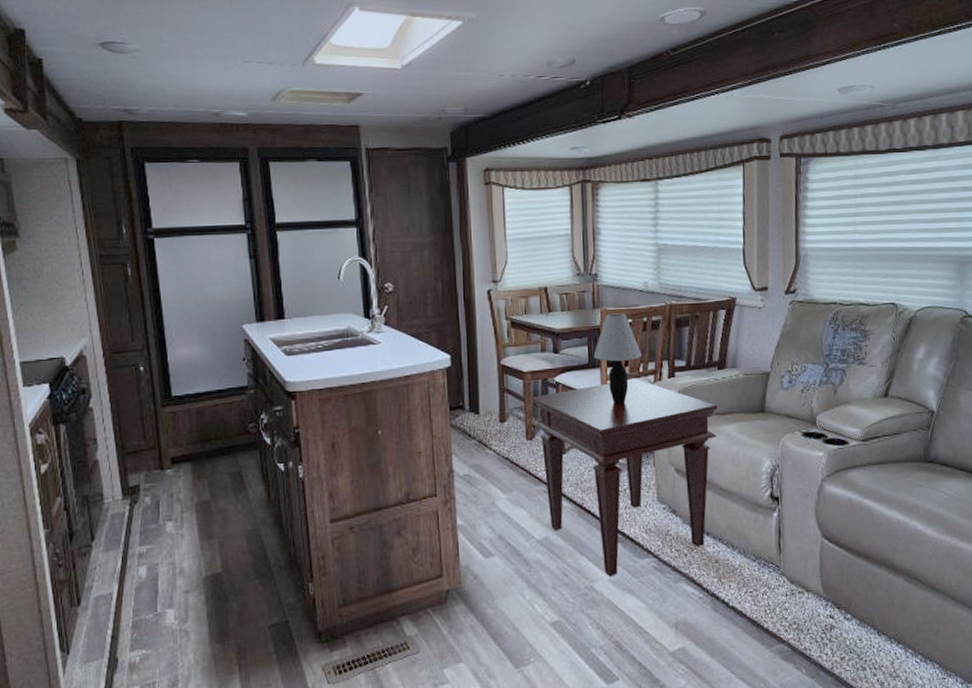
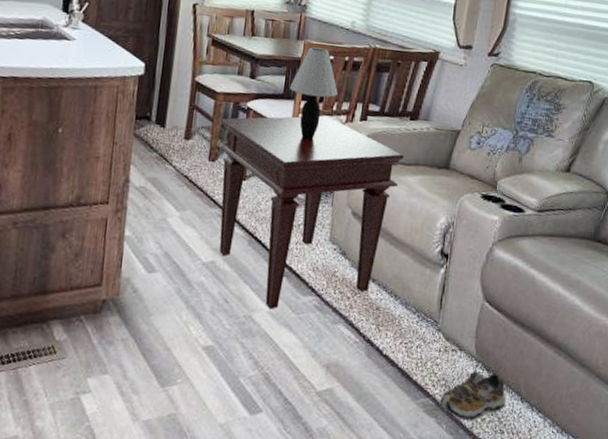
shoe: none [795,609,862,662] -> present [440,370,506,421]

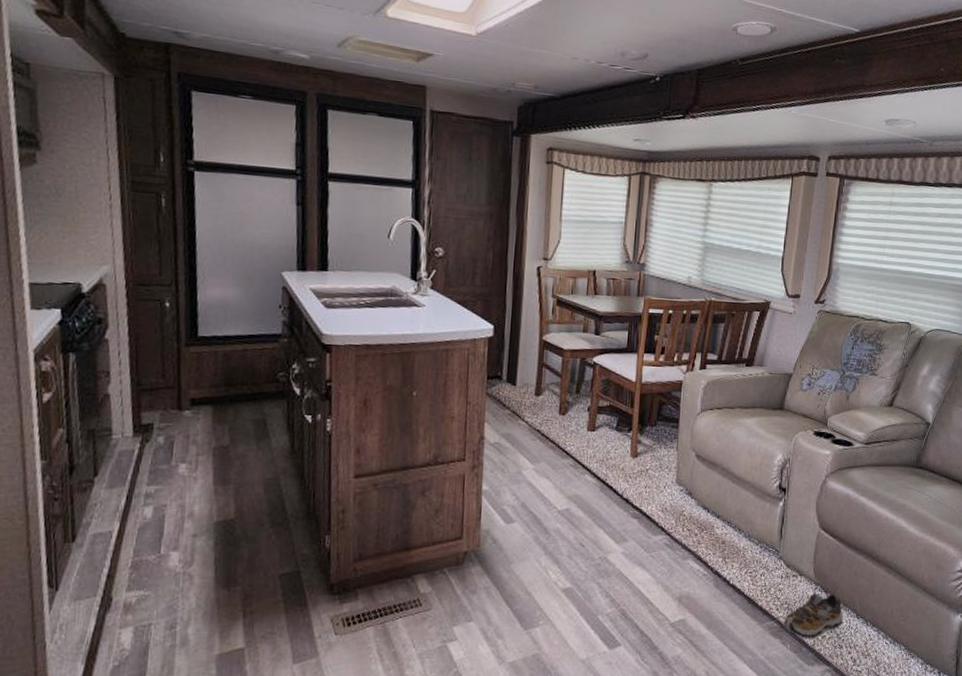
side table: present [219,115,404,309] -> none [568,366,742,550]
table lamp: present [289,47,338,139] -> none [632,303,678,389]

